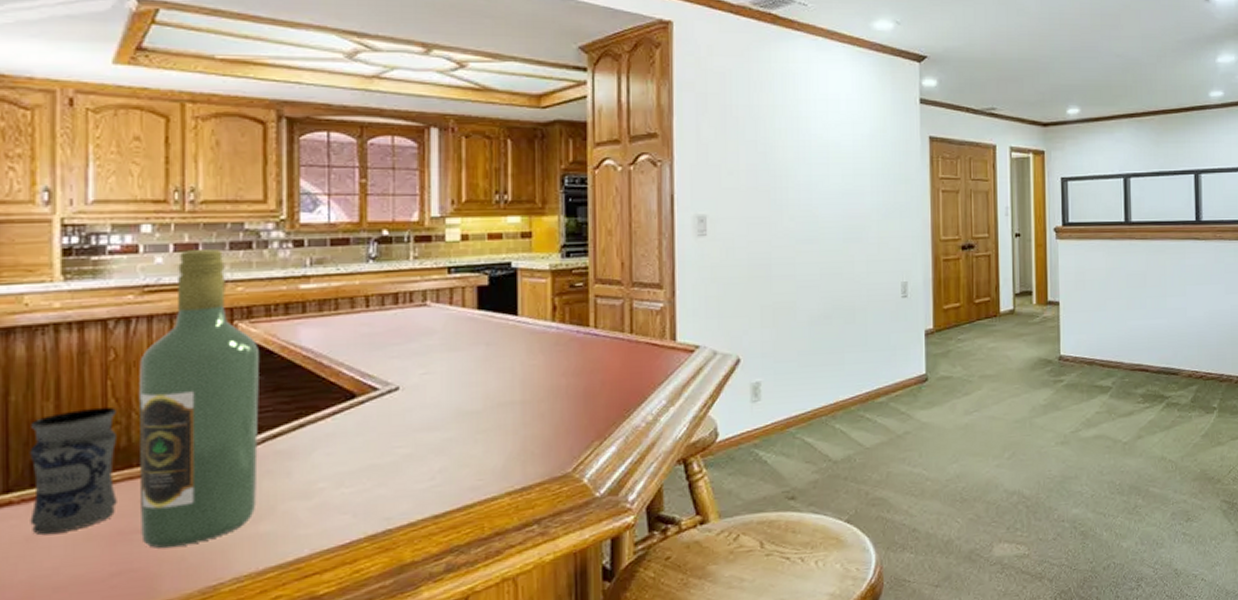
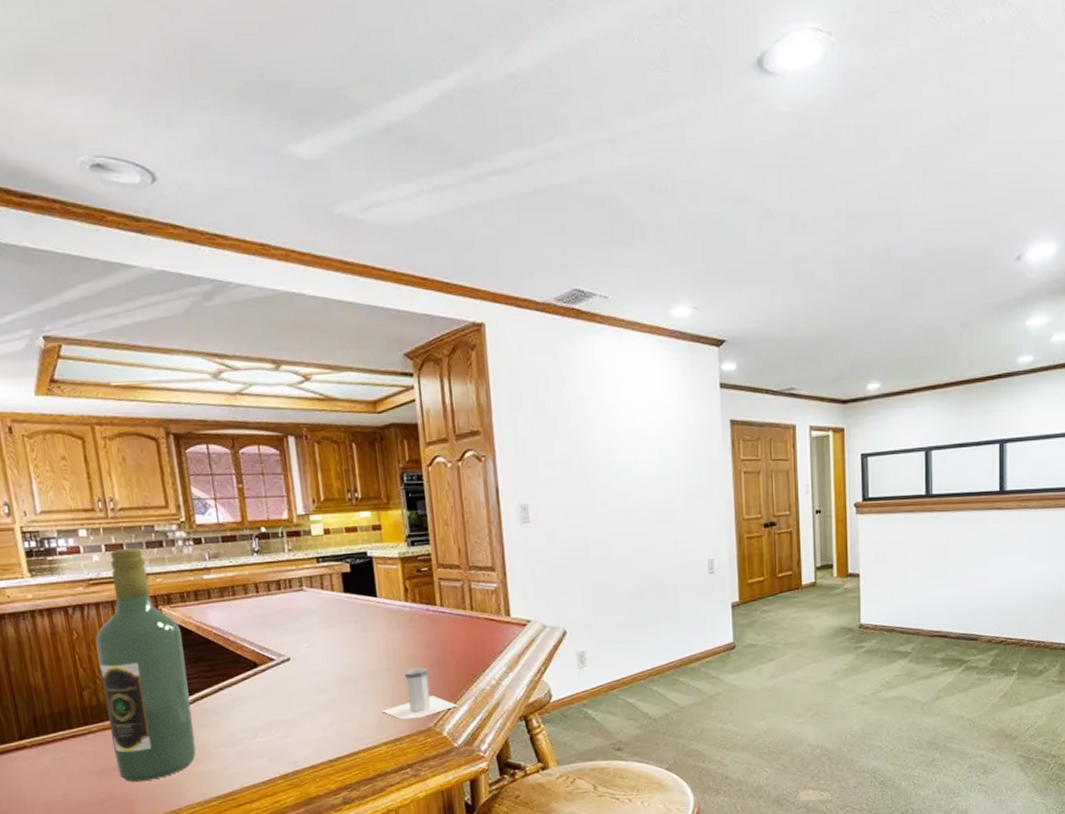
jar: present [29,406,118,535] -> none [28,675,98,771]
salt shaker: none [509,399,605,464] -> present [382,667,458,720]

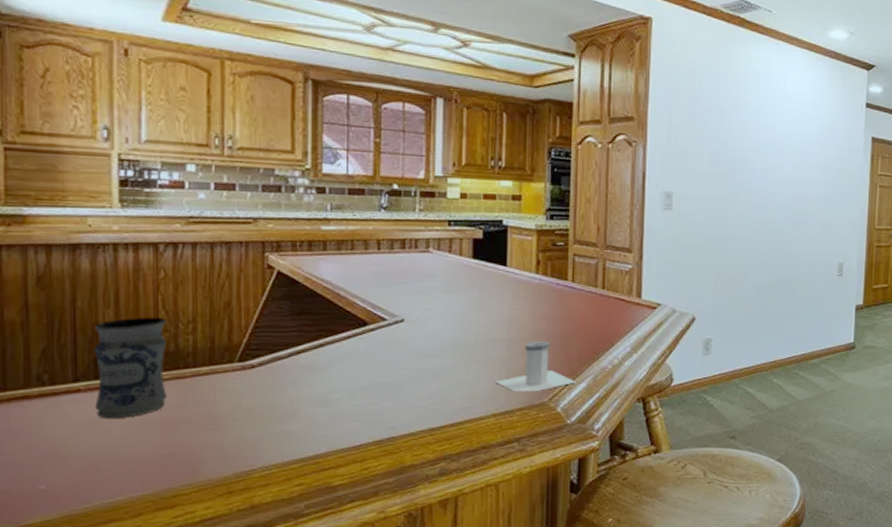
jar: none [28,675,98,771] -> present [94,317,167,419]
wine bottle: present [95,548,197,782] -> none [185,189,286,437]

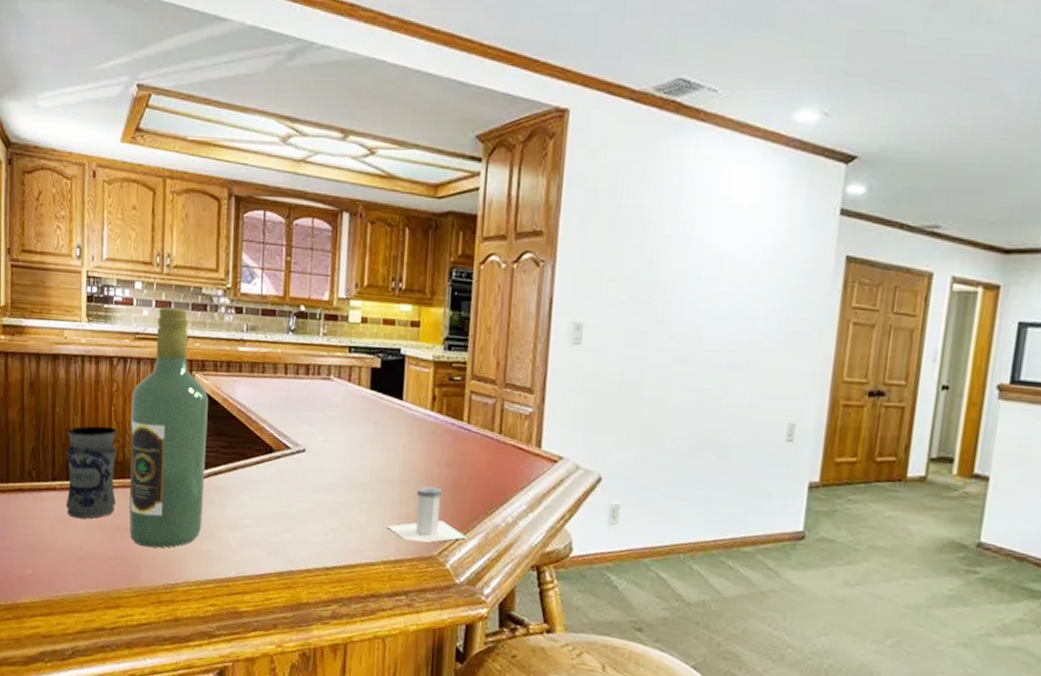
wine bottle: none [185,189,286,437] -> present [129,307,208,548]

